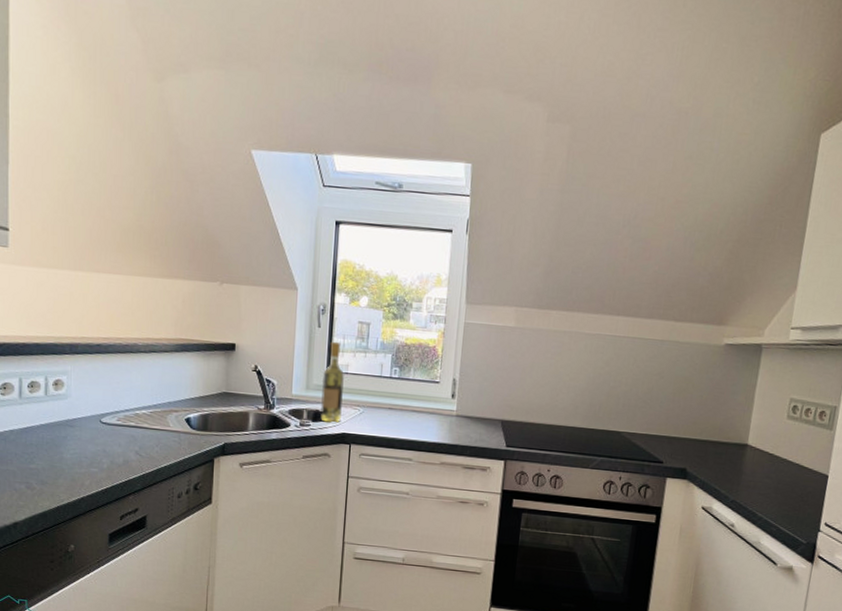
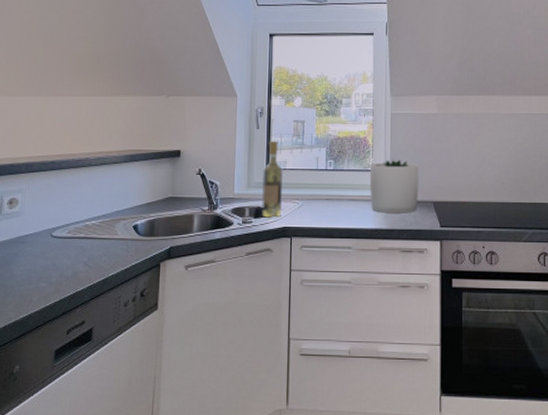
planter: none [435,372,490,430] -> present [370,159,419,213]

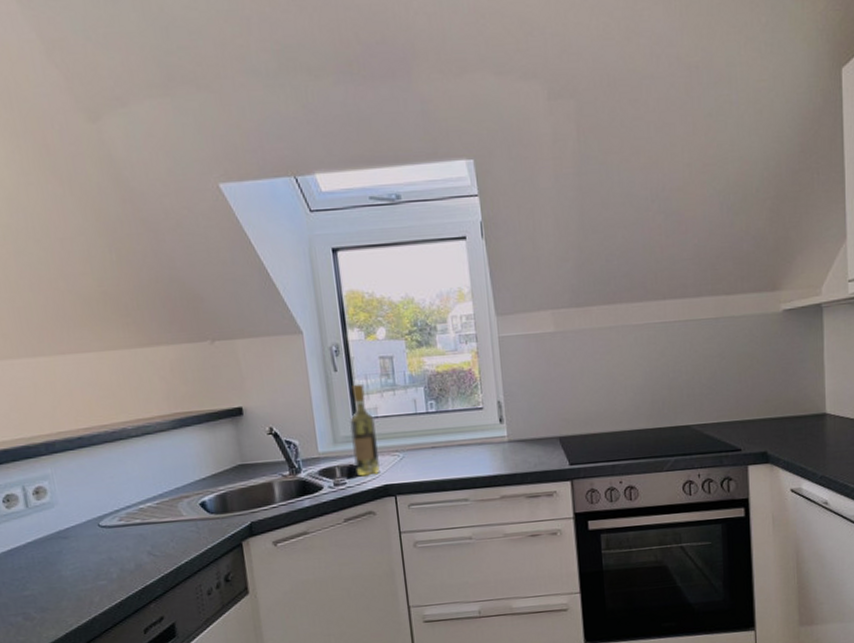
planter: present [370,159,419,213] -> none [480,391,541,457]

